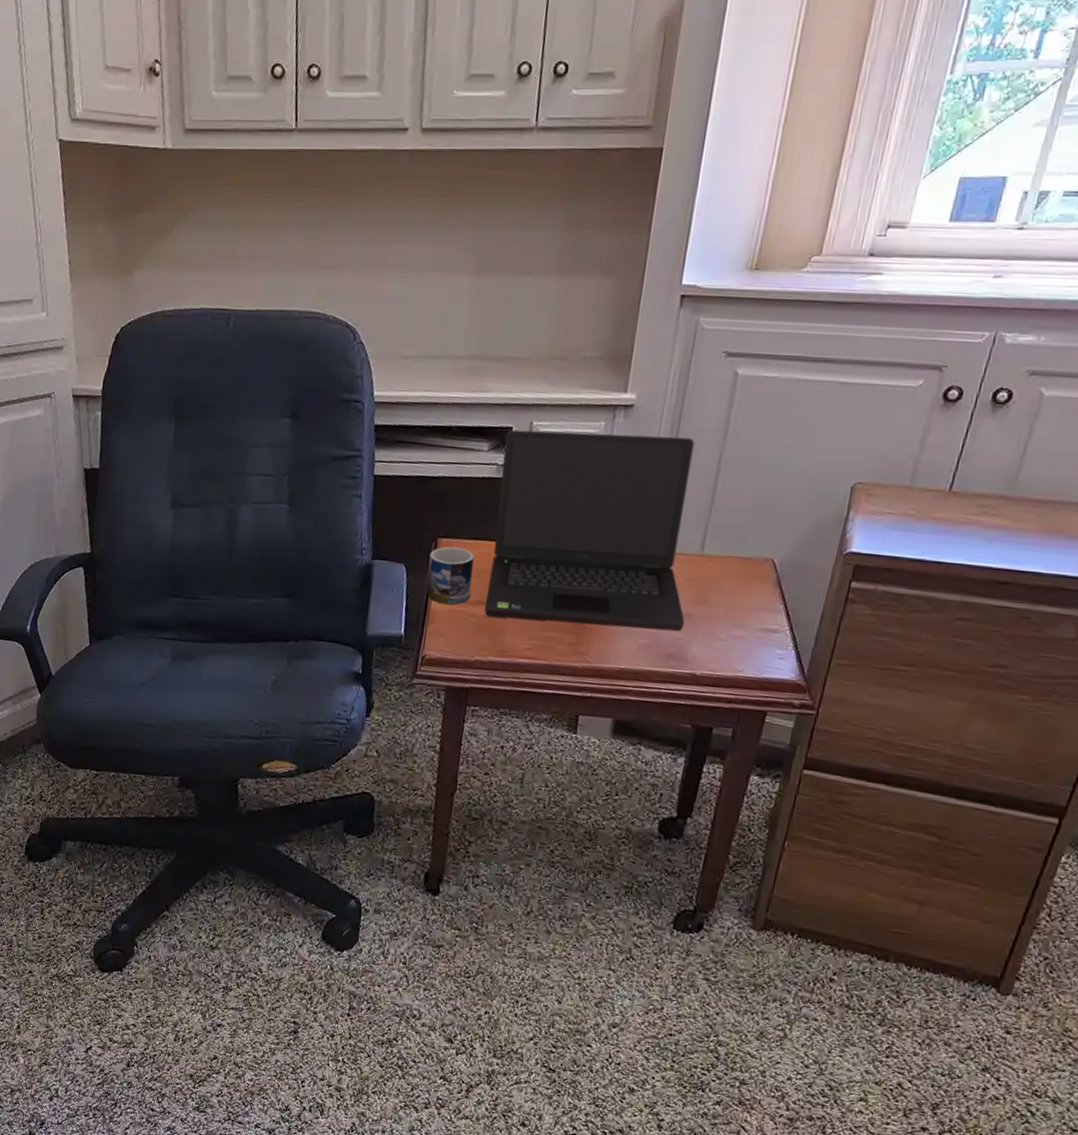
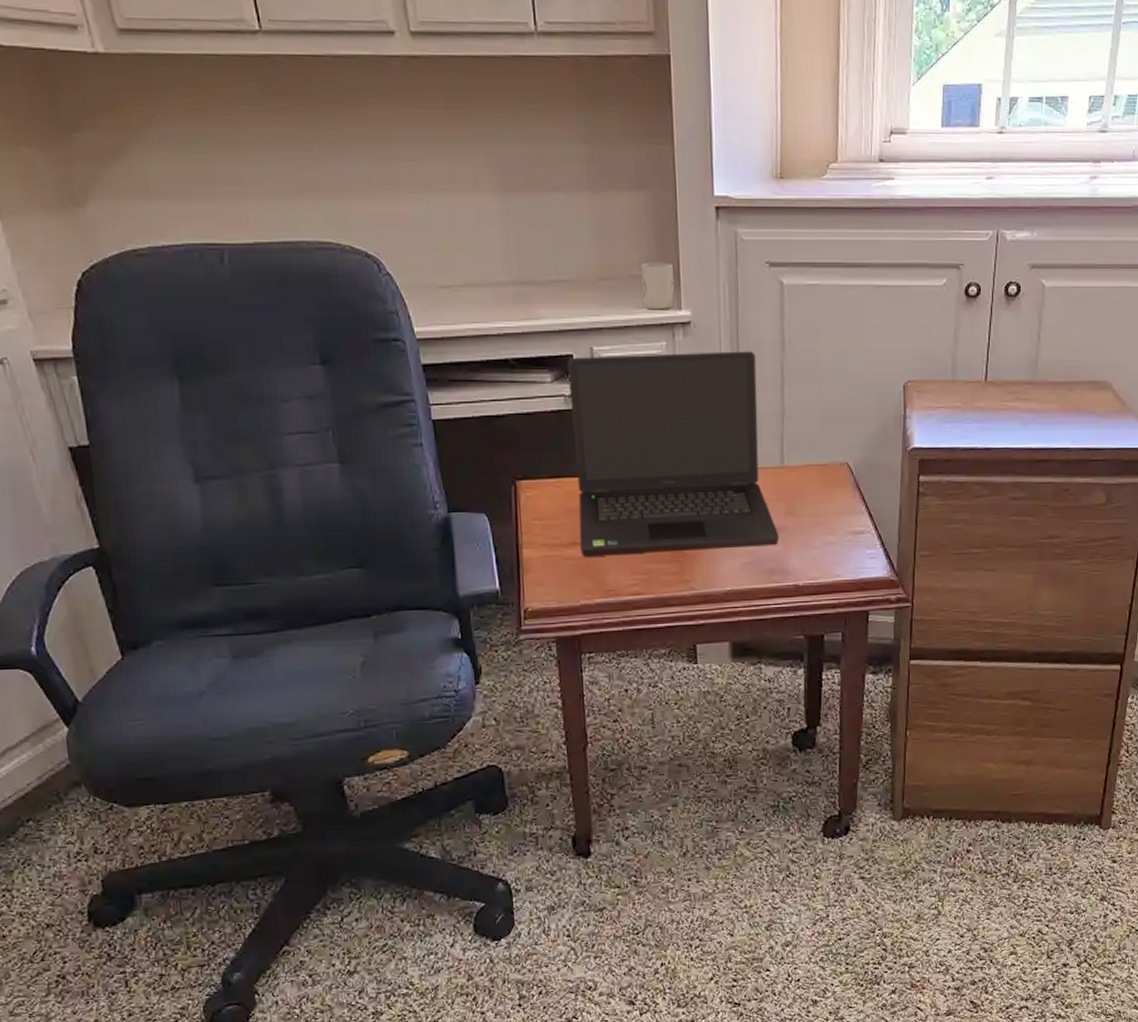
mug: present [427,546,474,605] -> none [511,487,563,551]
mug: none [589,345,627,392] -> present [640,262,675,310]

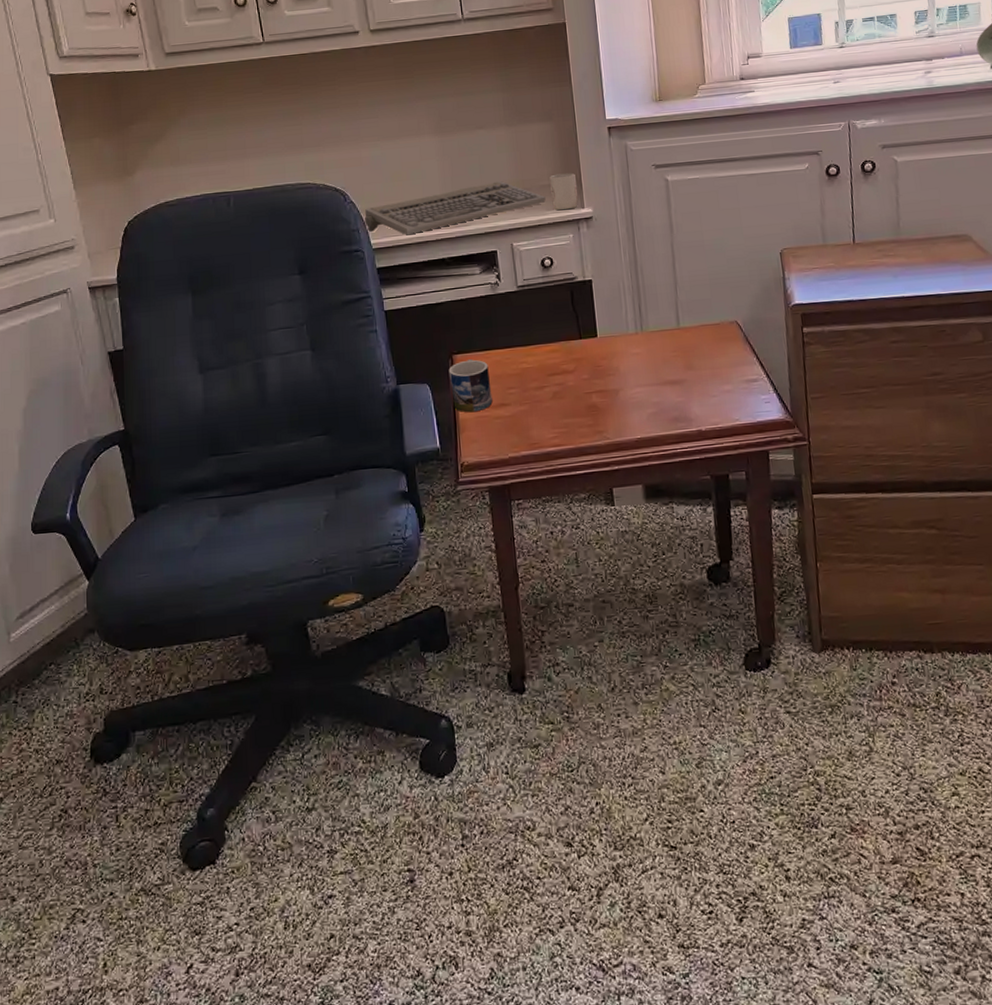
computer keyboard: none [405,265,635,325] -> present [365,181,546,235]
mug: none [511,487,563,551] -> present [448,359,493,413]
laptop: present [568,351,780,557] -> none [493,235,681,415]

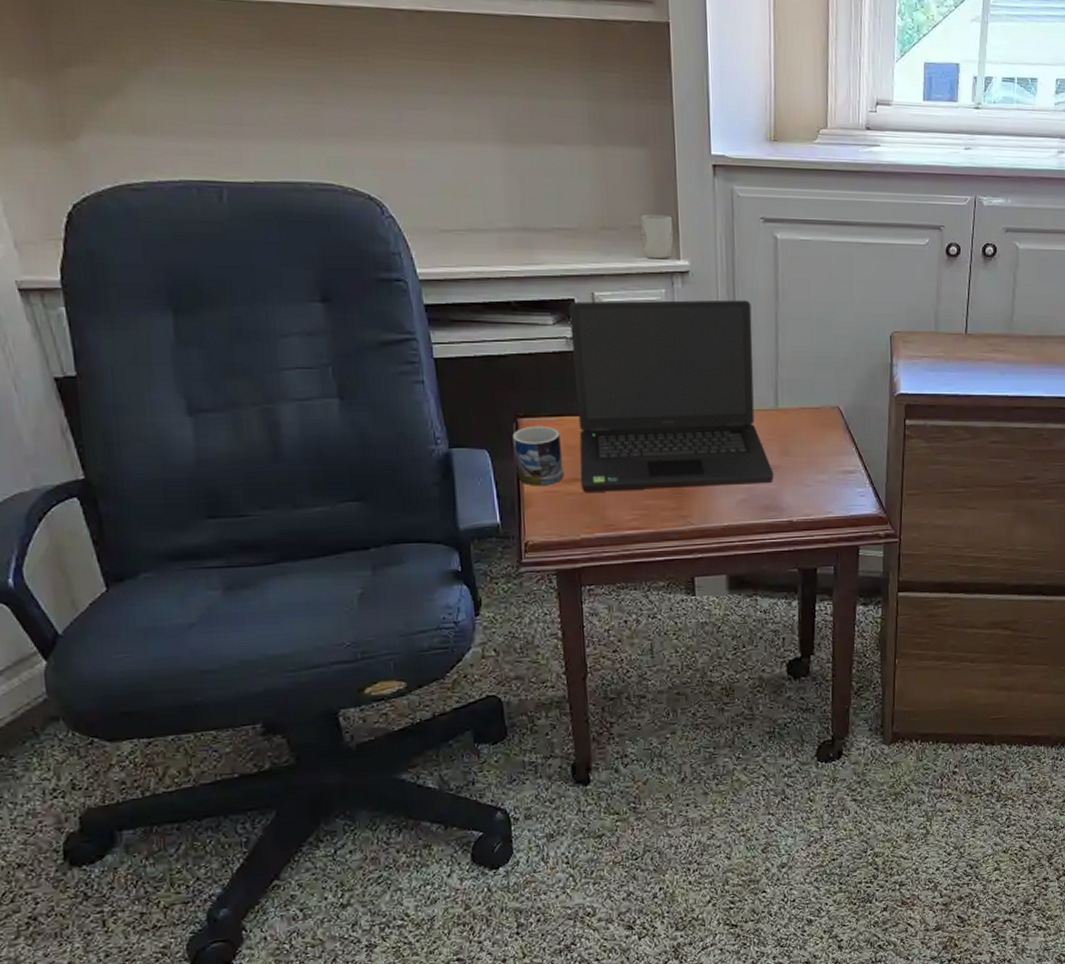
computer keyboard: present [365,181,546,235] -> none [408,214,635,268]
laptop: none [493,235,681,415] -> present [569,299,774,492]

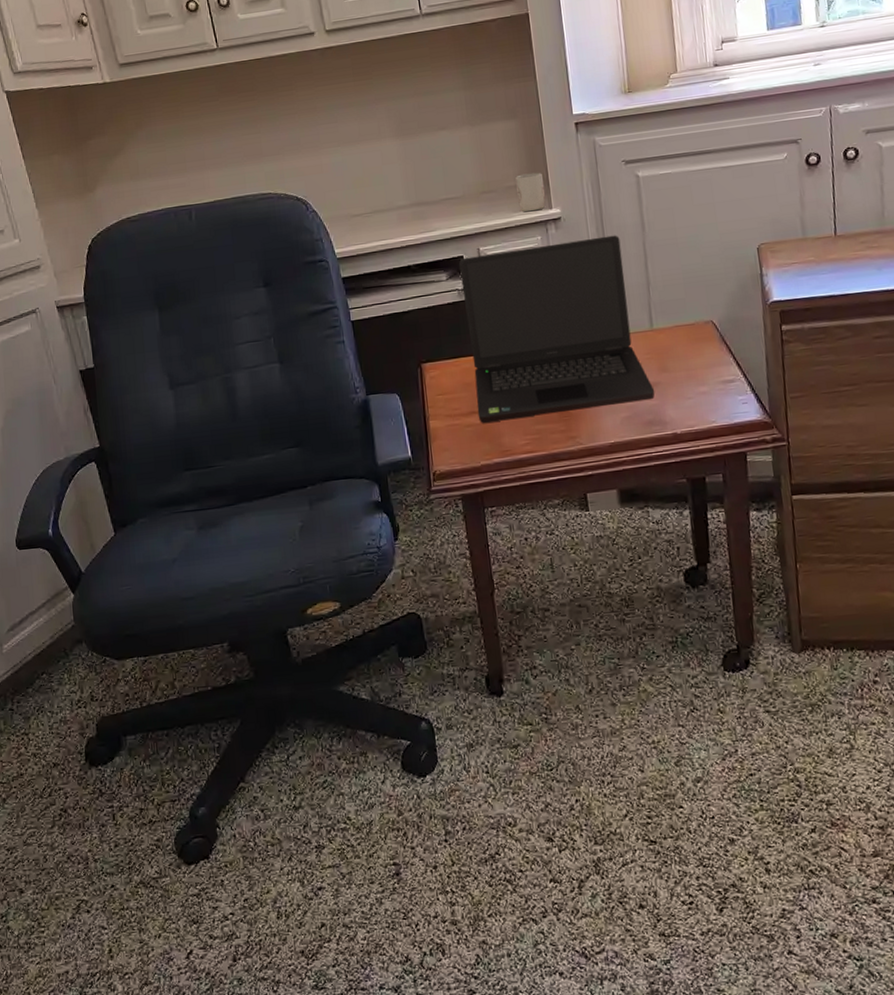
mug: present [512,425,564,486] -> none [417,367,463,422]

